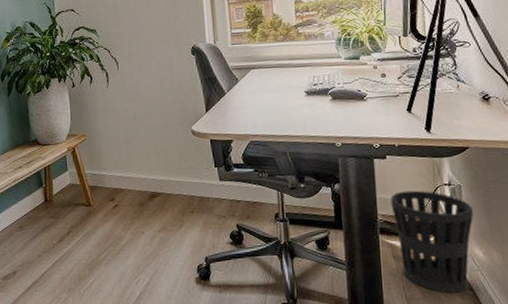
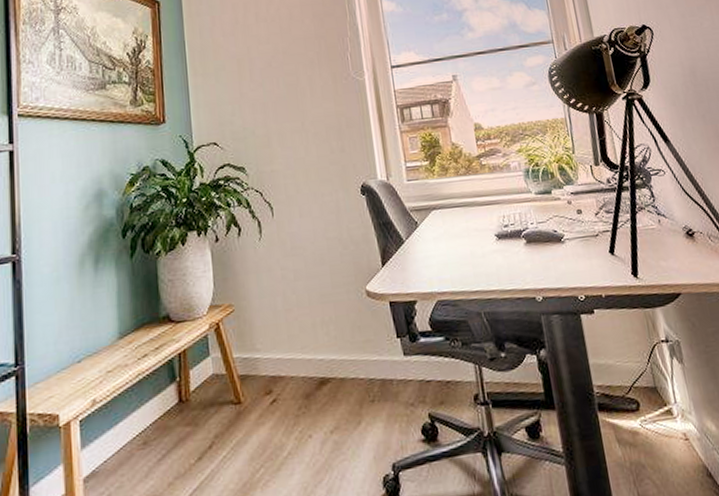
wastebasket: present [390,190,474,293] -> none [605,351,706,484]

